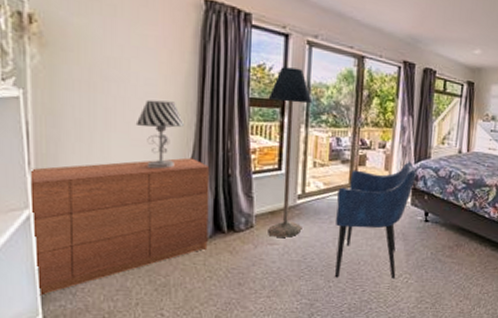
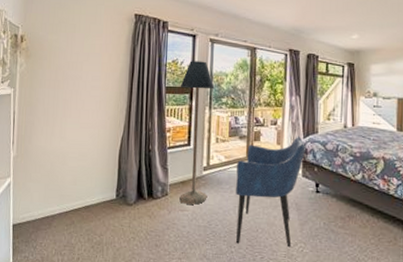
dresser: present [31,157,210,296] -> none [12,136,136,247]
table lamp: present [135,99,185,169] -> none [84,92,119,146]

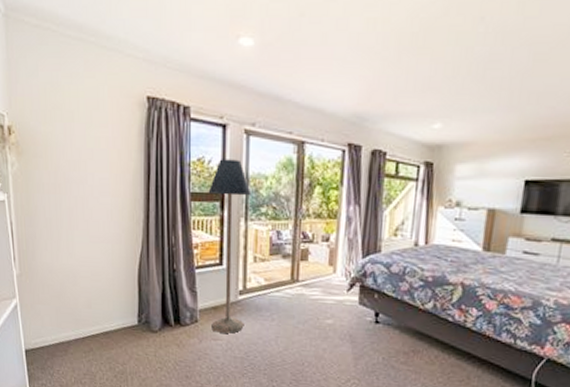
armchair: present [236,136,307,248] -> none [278,255,366,384]

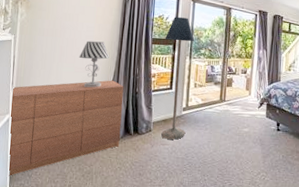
dresser: none [16,253,158,374] -> present [9,80,124,176]
table lamp: none [93,198,134,264] -> present [79,41,110,88]

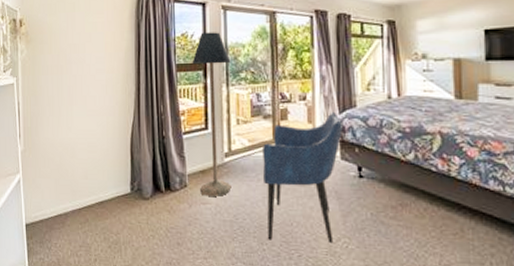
dresser: present [9,80,124,176] -> none [21,123,149,249]
table lamp: present [79,41,110,88] -> none [90,75,127,135]
armchair: none [209,83,271,176] -> present [261,111,344,244]

